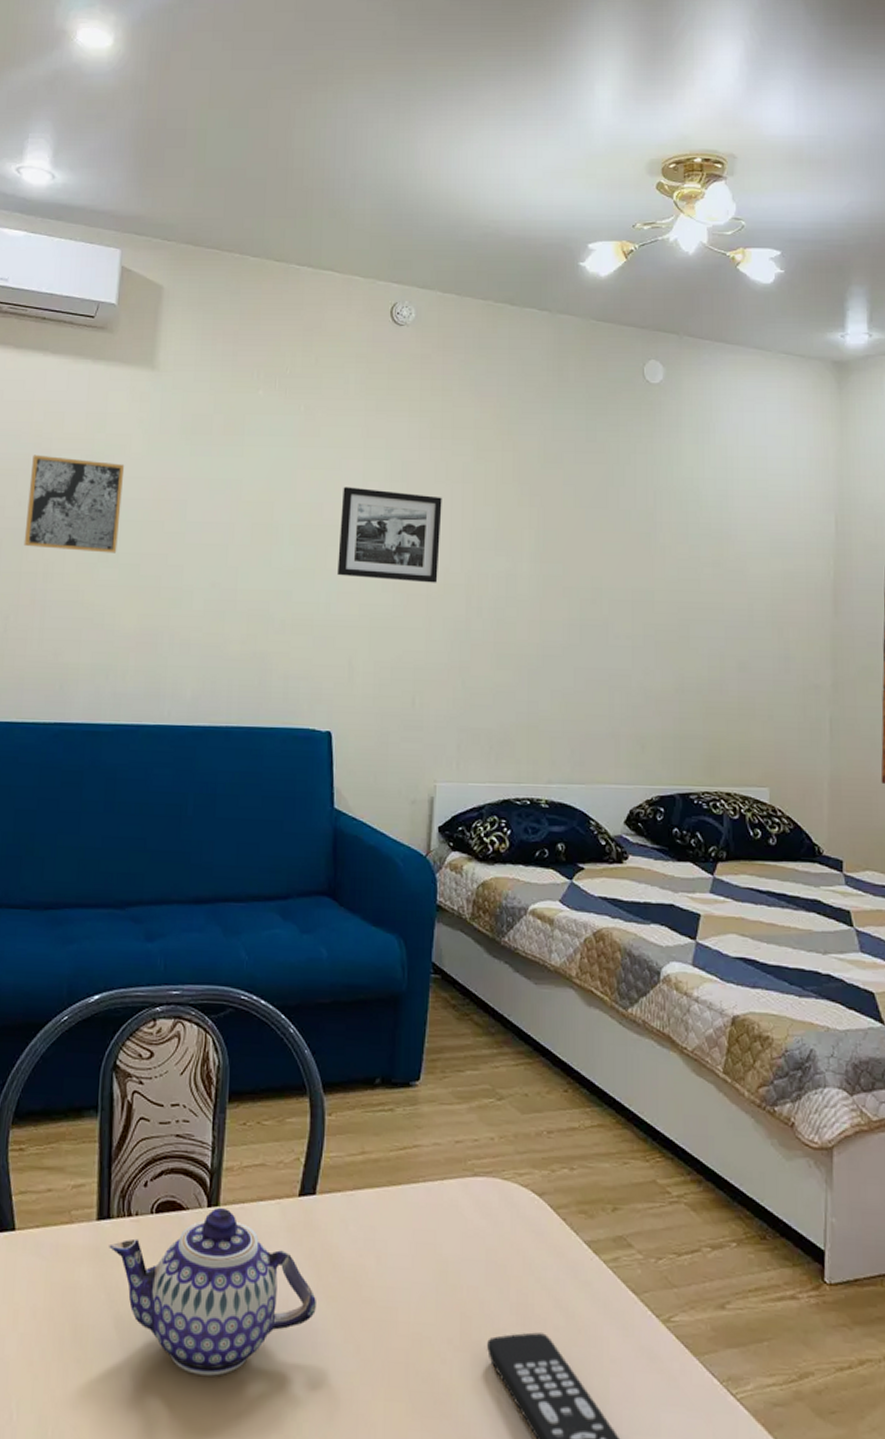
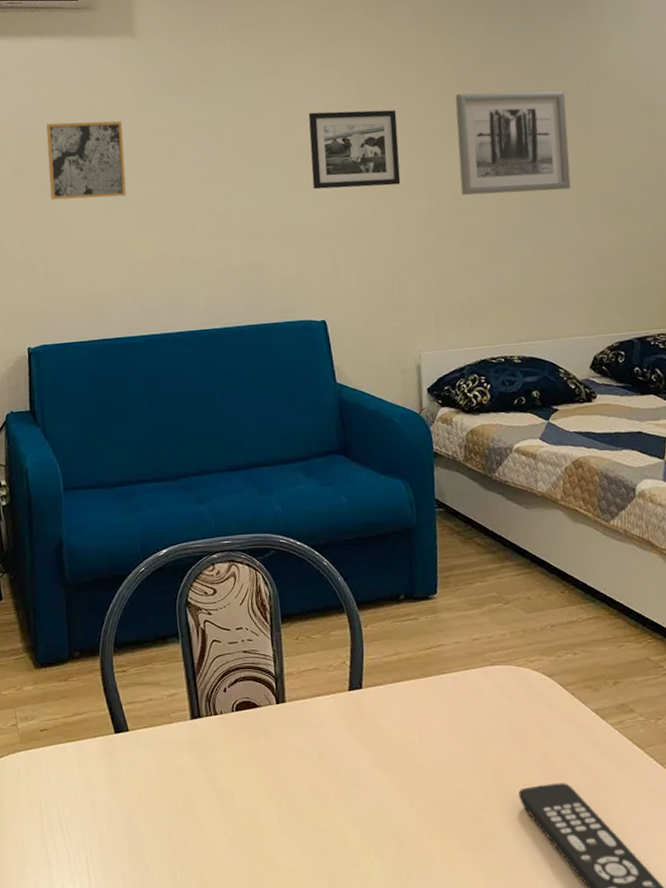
teapot: present [109,1208,317,1376] -> none [203,704,375,829]
wall art: none [504,489,629,614] -> present [455,91,571,196]

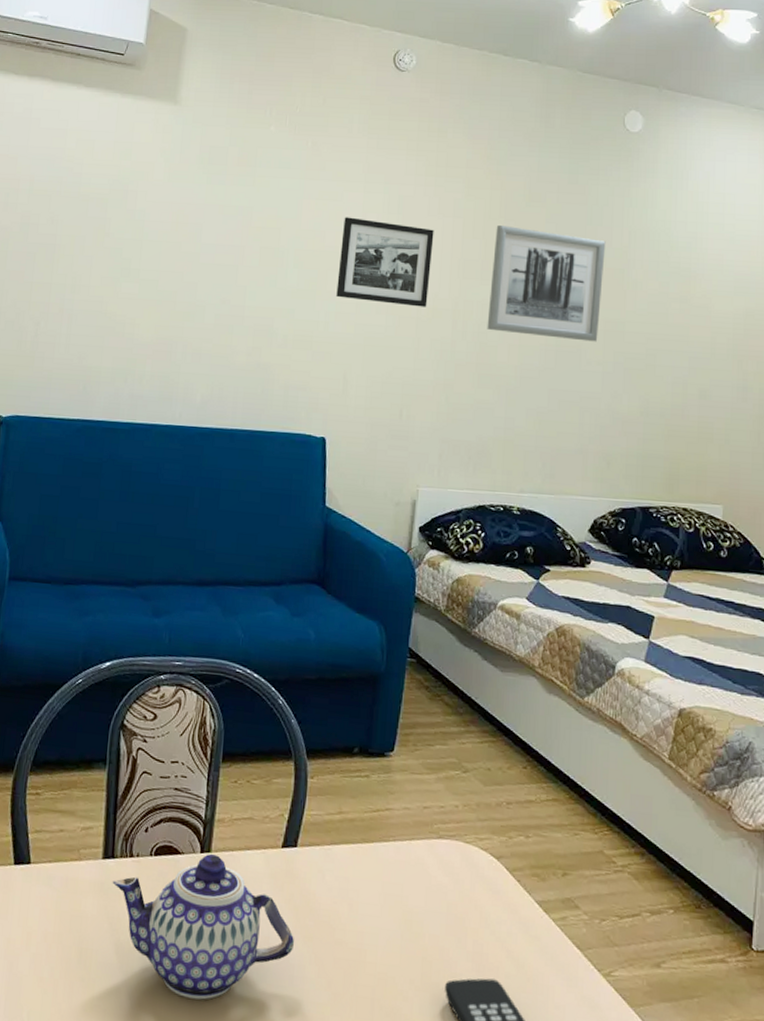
wall art: present [46,121,127,200] -> none [54,178,148,270]
teapot: none [203,704,375,829] -> present [112,854,295,1000]

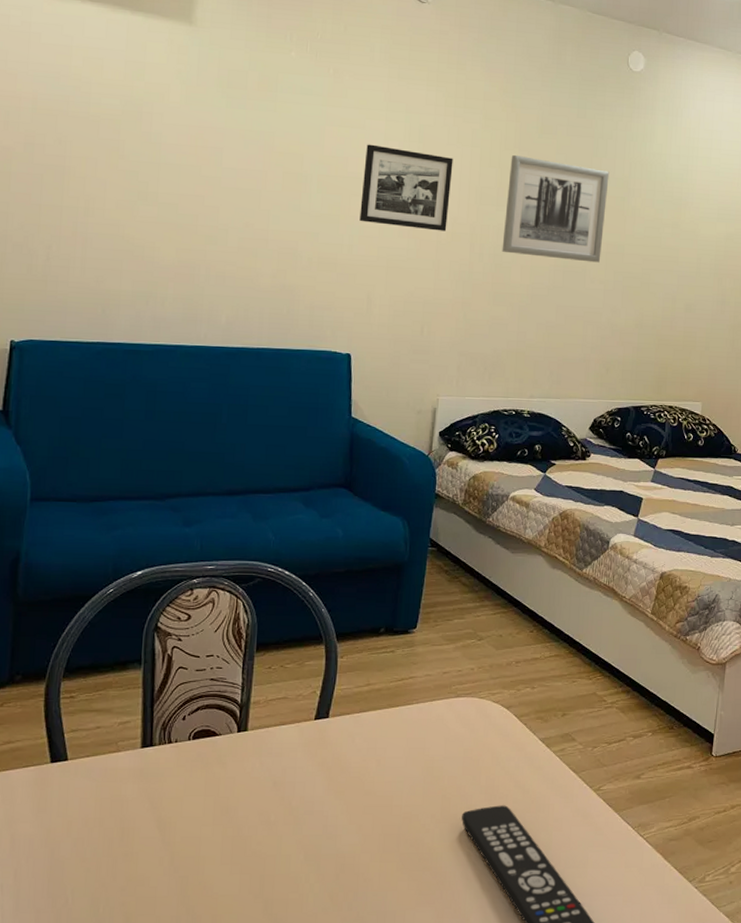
teapot: present [112,854,295,1000] -> none [152,733,328,857]

